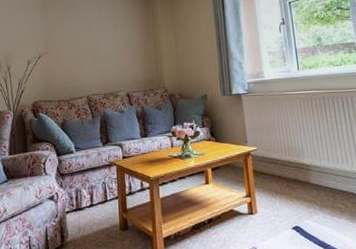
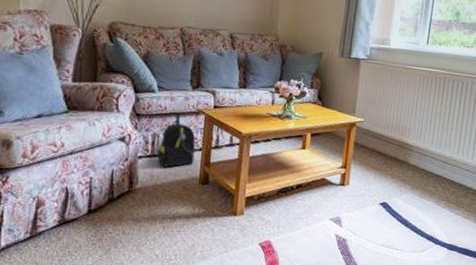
backpack: none [80,169,114,219] -> present [156,114,196,168]

